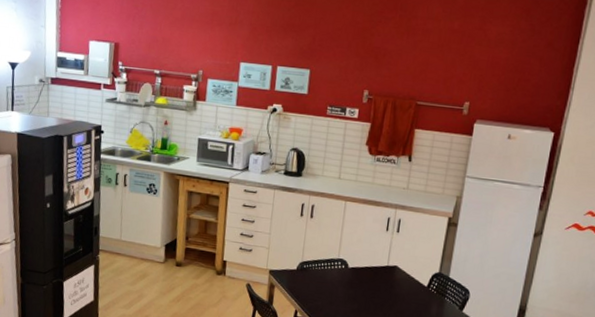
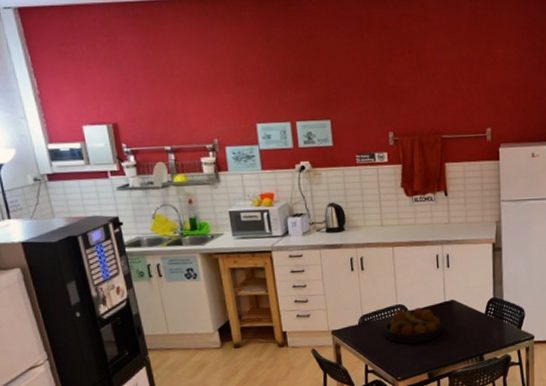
fruit bowl: none [320,263,380,302] -> present [384,307,442,344]

